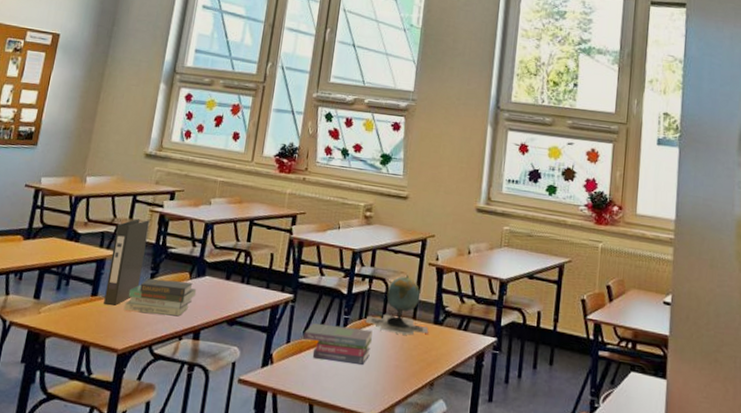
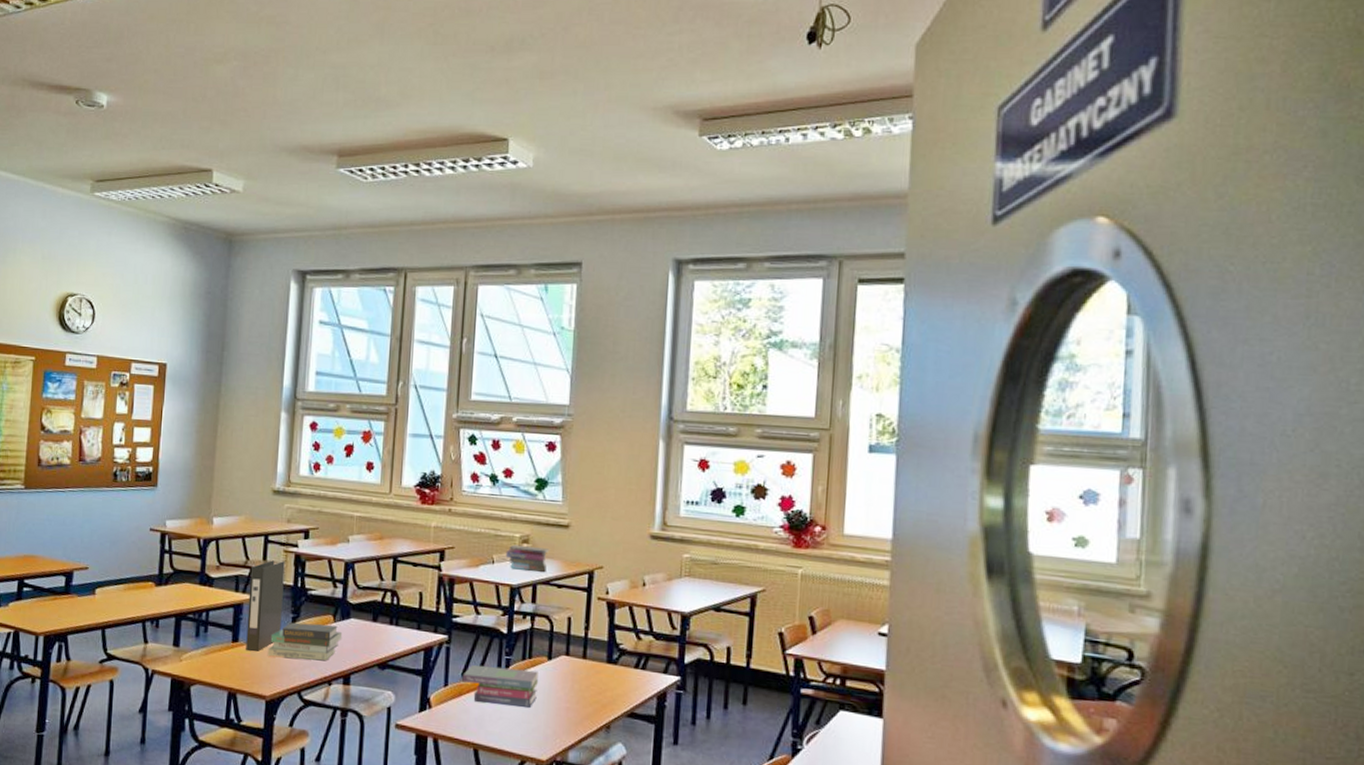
books: none [350,212,390,238] -> present [505,544,550,572]
globe: present [365,275,429,336] -> none [529,611,602,676]

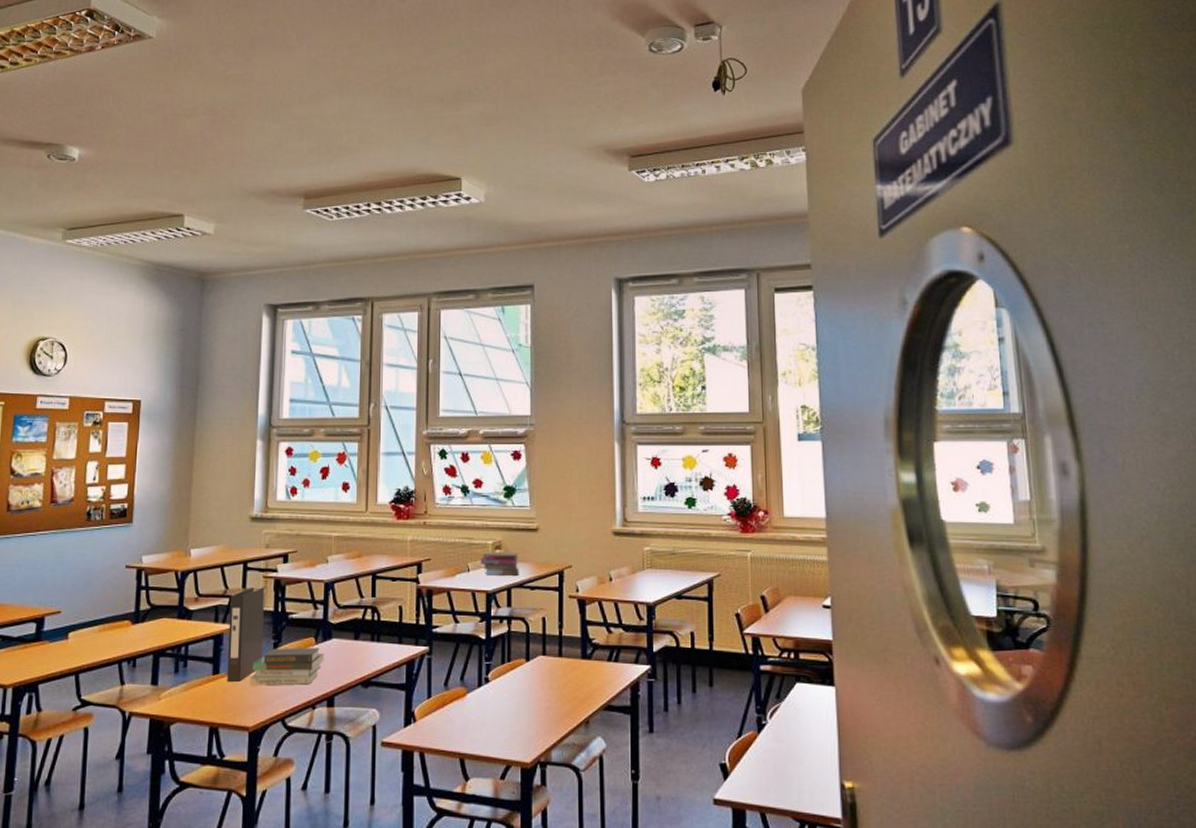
books: present [462,665,539,708] -> none [445,673,519,711]

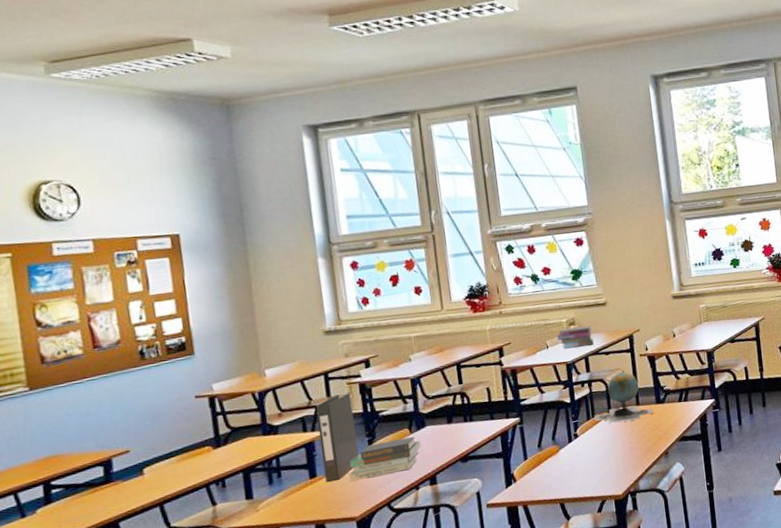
globe: none [508,611,577,675] -> present [593,370,654,424]

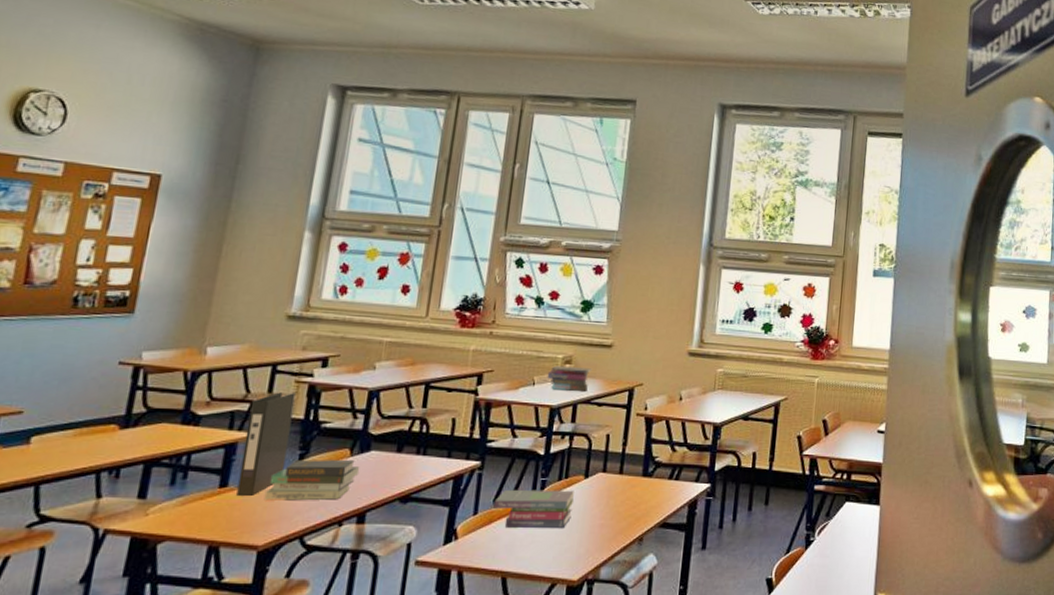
books: none [538,426,605,465] -> present [493,489,575,528]
globe: present [593,370,654,424] -> none [565,428,637,492]

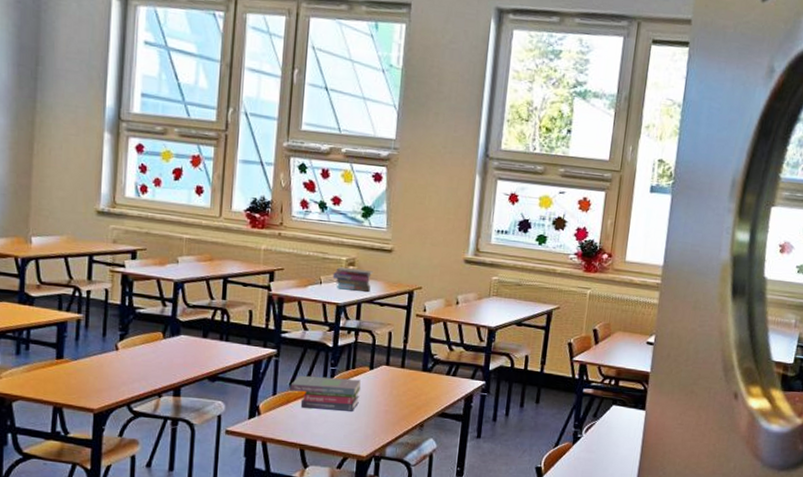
binder: present [236,392,296,497] -> none [71,280,111,368]
books: present [263,459,360,501] -> none [94,339,173,375]

